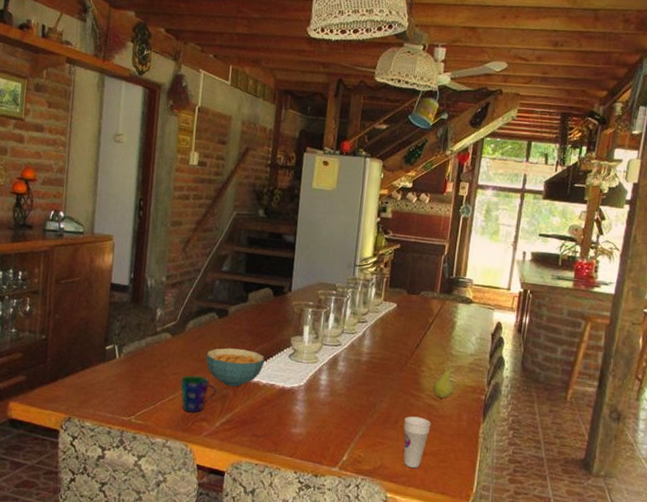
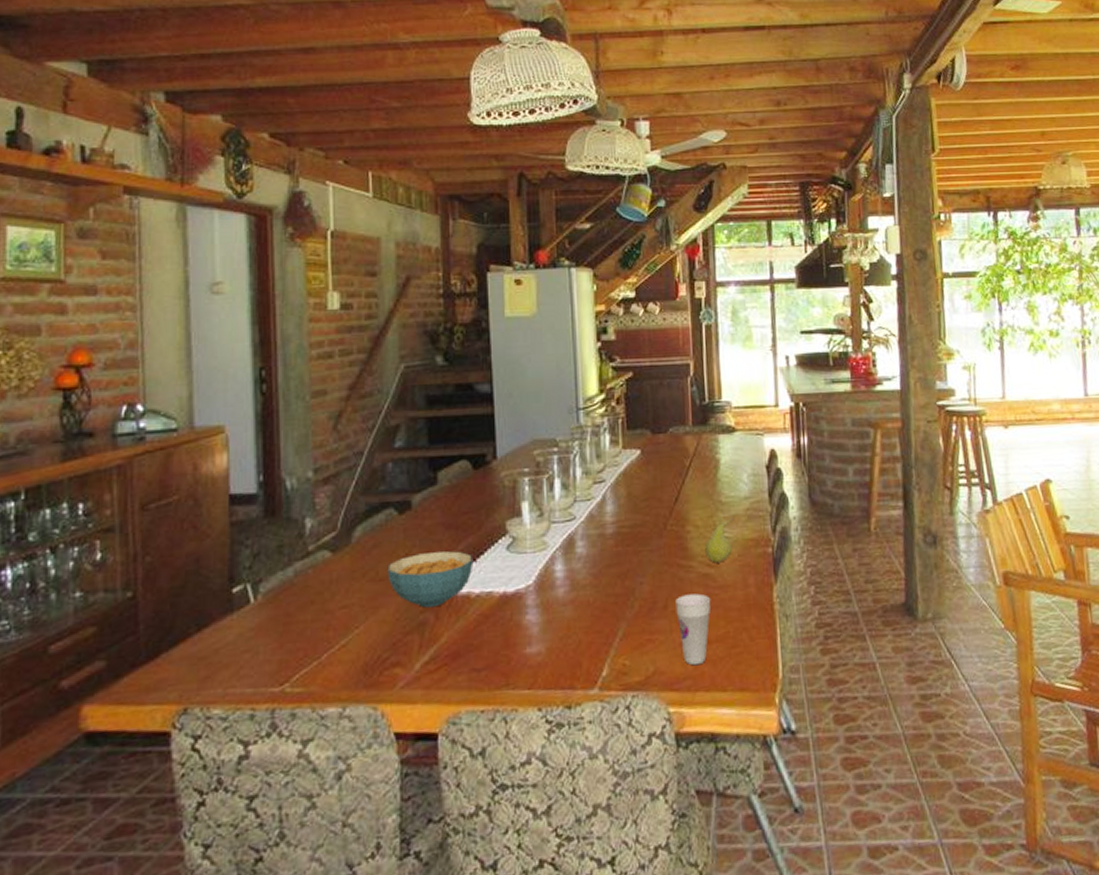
cup: present [180,375,217,413] -> none [353,601,410,659]

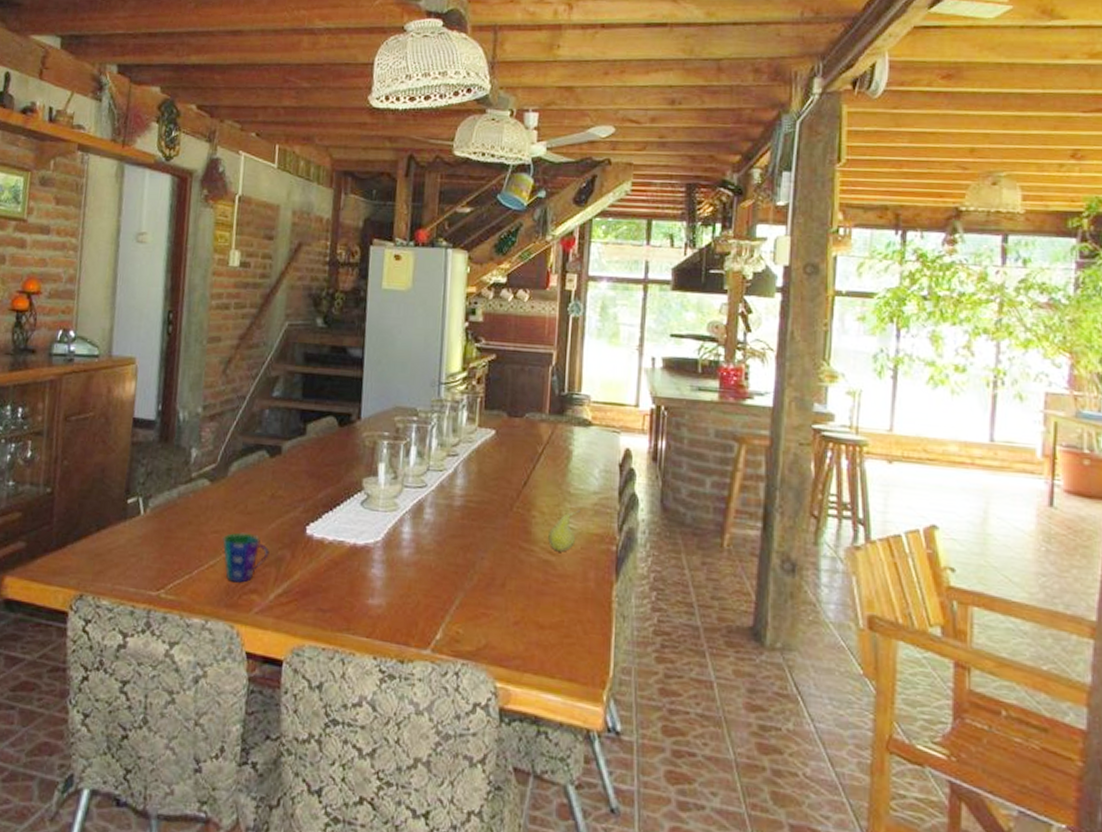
cup: none [353,601,410,659] -> present [222,532,270,583]
cereal bowl: present [387,551,474,608] -> none [254,495,330,546]
cup: present [675,593,711,666] -> none [513,576,549,648]

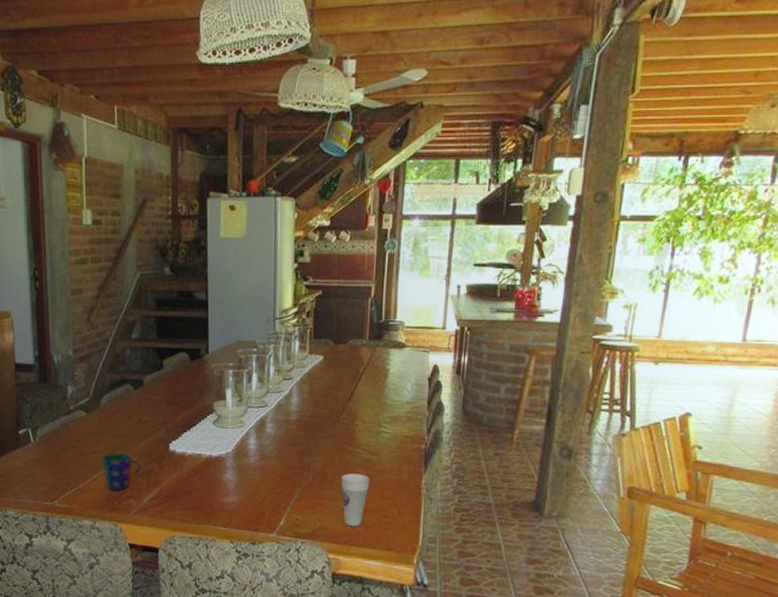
cup: none [513,576,549,648] -> present [341,473,370,527]
fruit: present [548,509,581,552] -> none [369,417,396,452]

